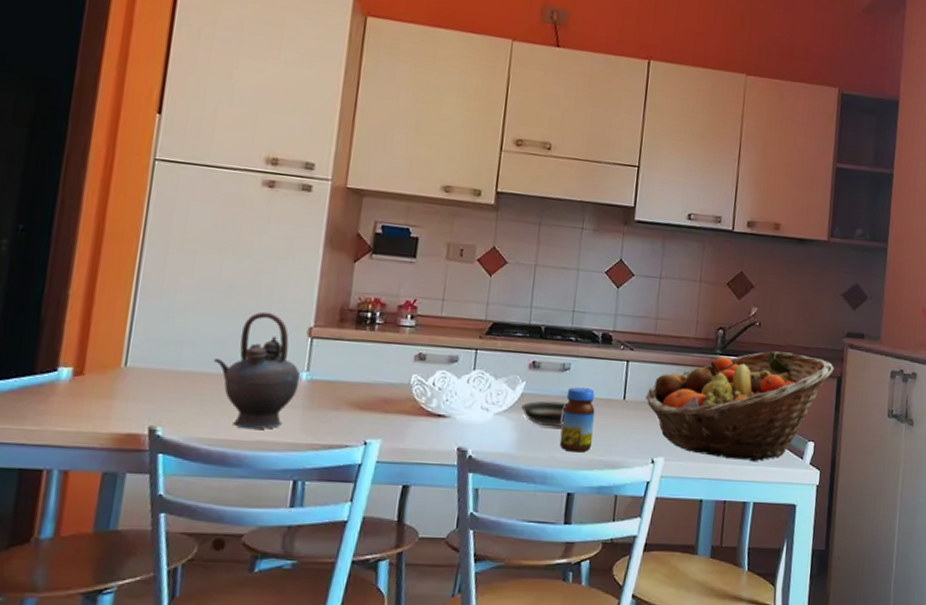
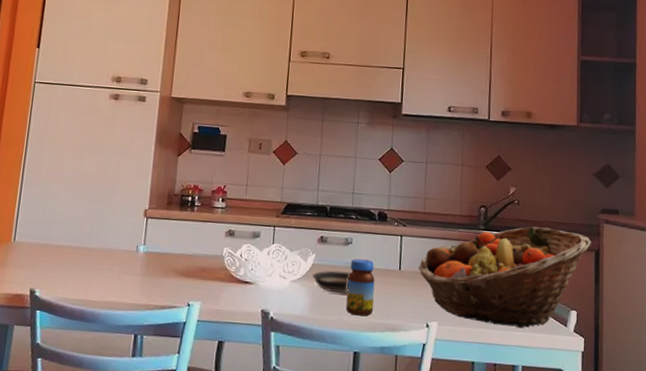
teapot: present [214,311,300,430] -> none [76,197,139,292]

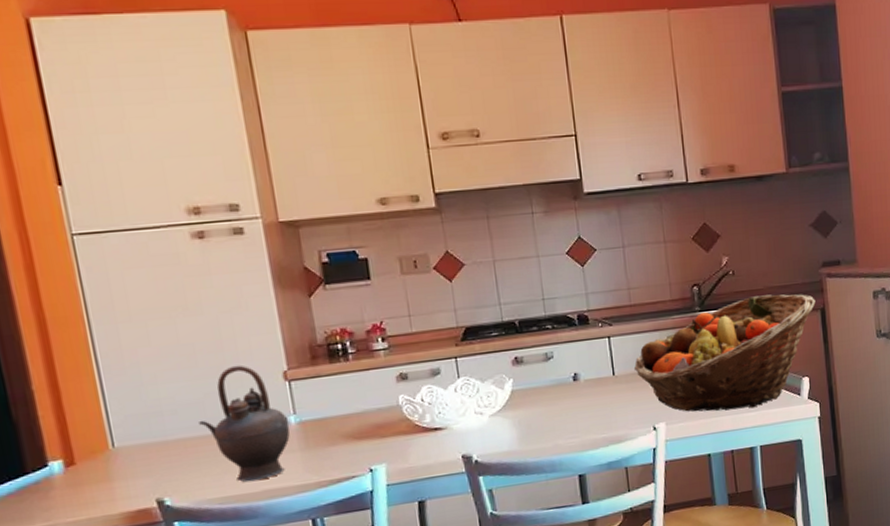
teapot: none [76,197,139,292] -> present [199,364,290,482]
saucer: present [312,270,351,293] -> none [514,390,560,418]
jar: present [345,258,375,316] -> none [556,371,593,437]

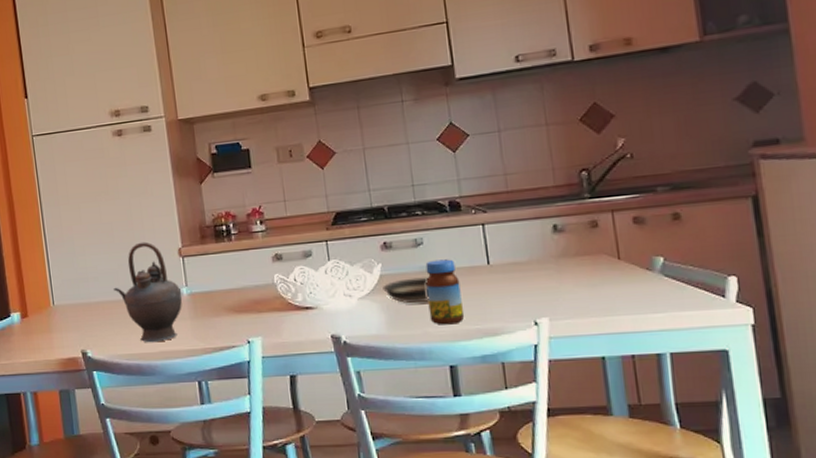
saucer: none [514,390,560,418] -> present [382,277,429,304]
jar: none [556,371,593,437] -> present [425,259,465,325]
fruit basket: present [633,294,816,412] -> none [511,179,745,310]

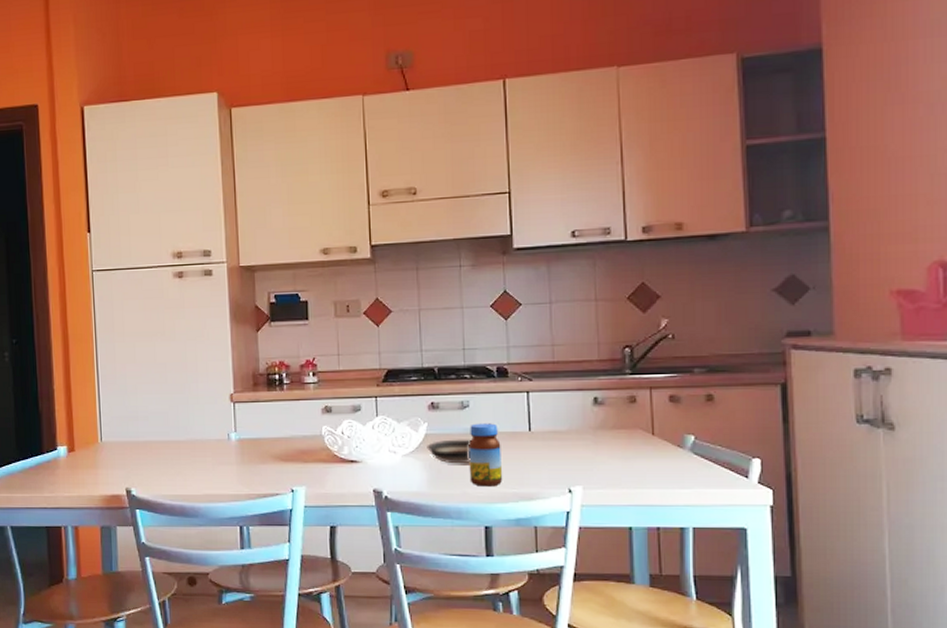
teapot: present [114,241,183,343] -> none [163,385,231,485]

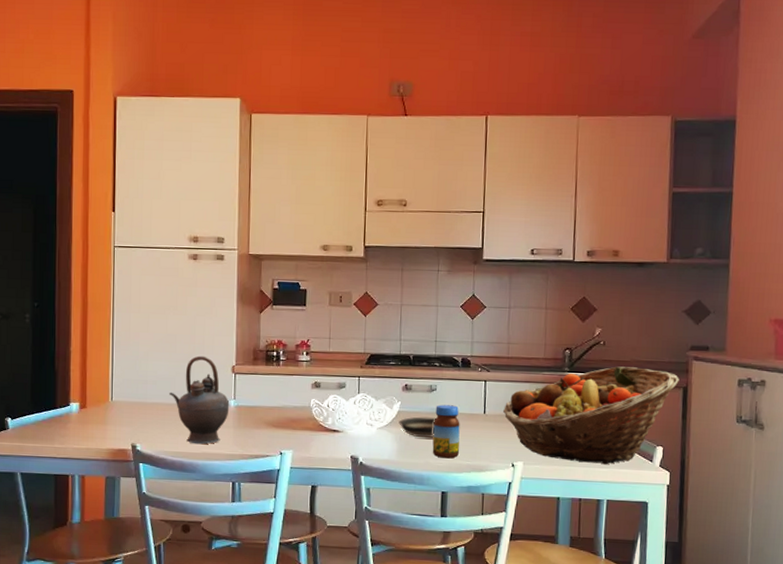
teapot: none [163,385,231,485] -> present [169,355,230,445]
fruit basket: none [551,363,775,485] -> present [502,366,679,465]

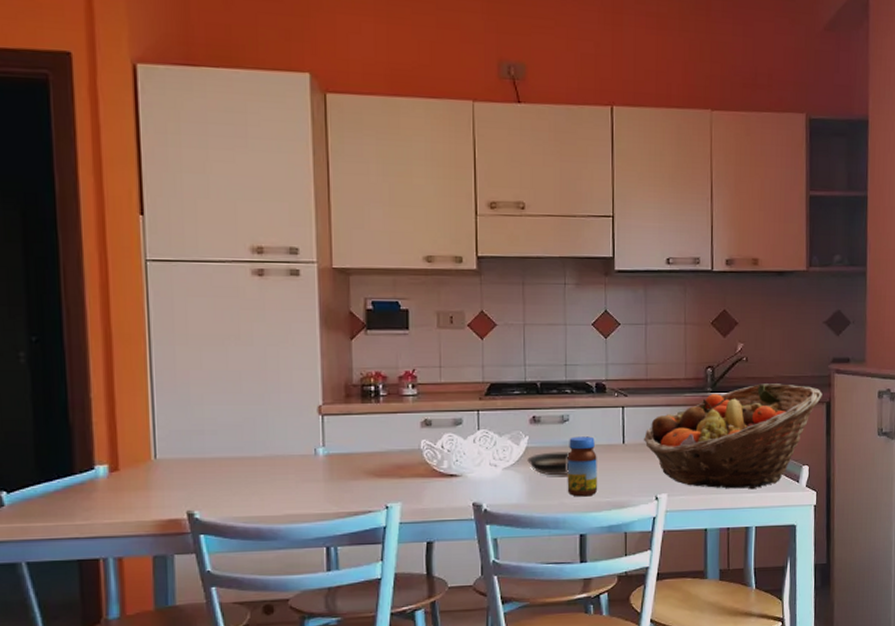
teapot: present [169,355,230,445] -> none [236,395,318,505]

